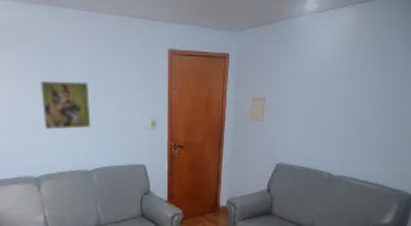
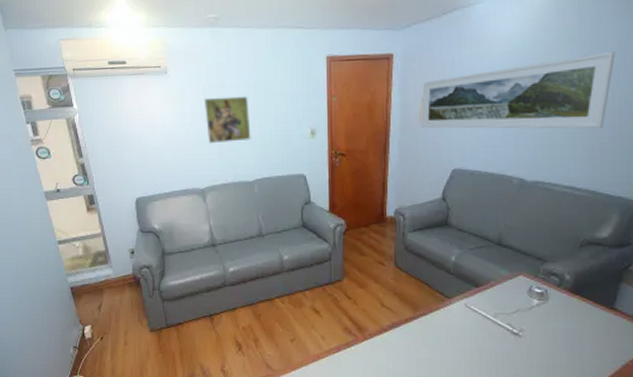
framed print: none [252,70,399,133] -> present [421,51,615,129]

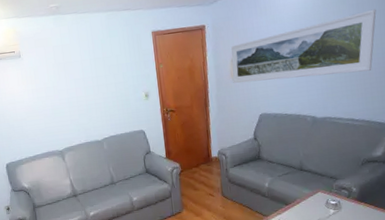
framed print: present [203,96,251,144] -> none [54,70,97,113]

